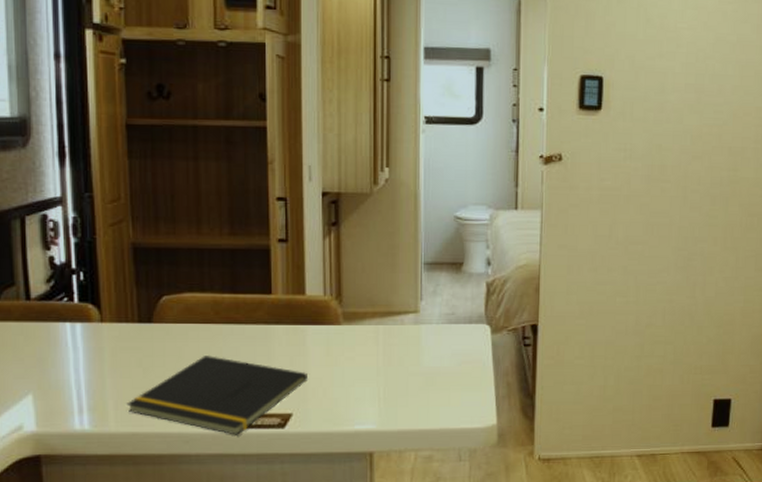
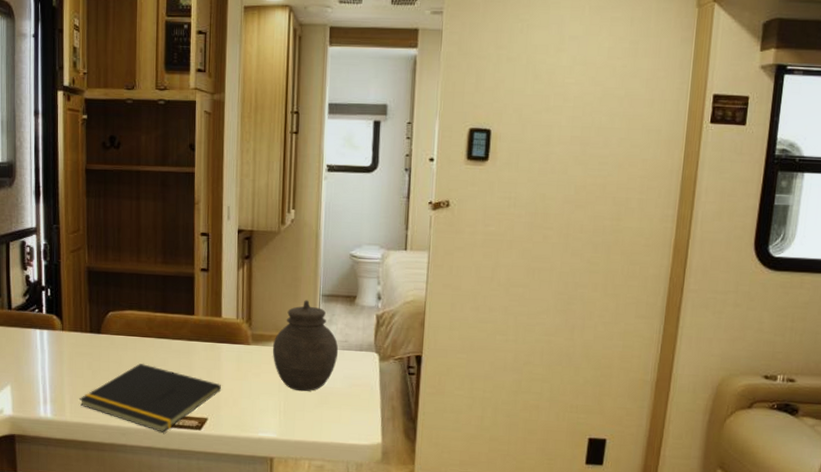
jar: none [368,270,445,374] -> present [272,300,339,392]

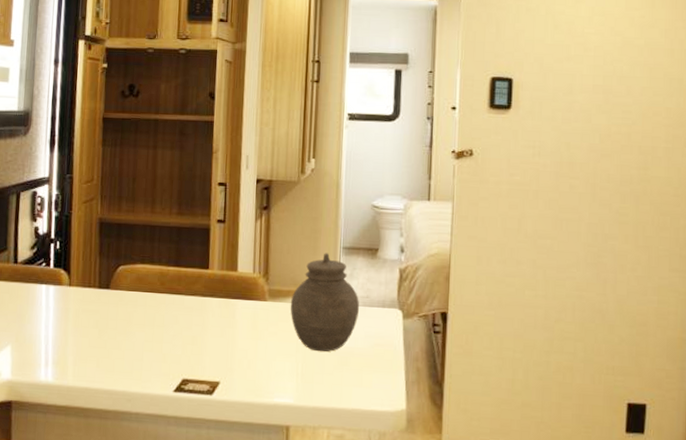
notepad: present [80,363,221,433] -> none [84,321,235,398]

